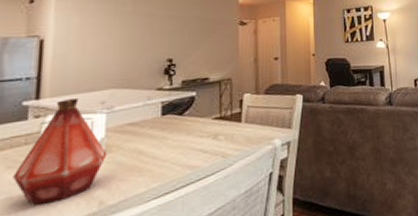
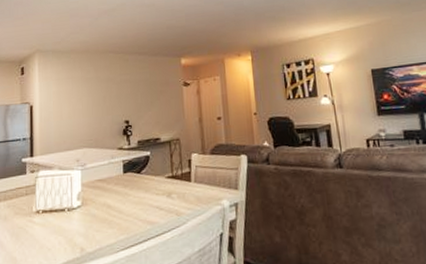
bottle: present [13,98,107,205] -> none [20,156,84,247]

